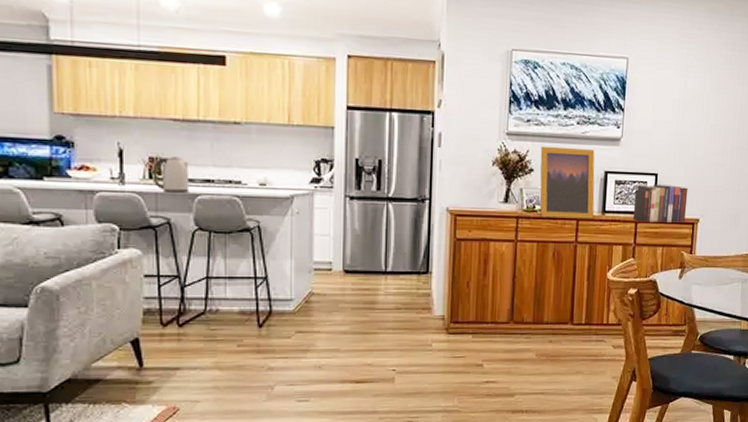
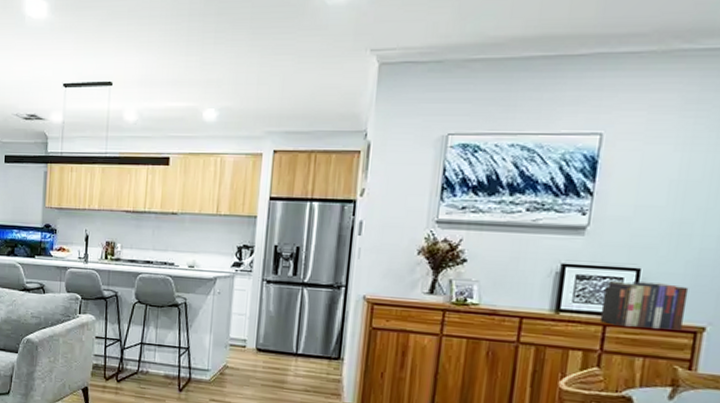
kettle: present [152,157,190,194] -> none [107,241,135,273]
picture frame: present [539,146,595,219] -> none [472,234,549,318]

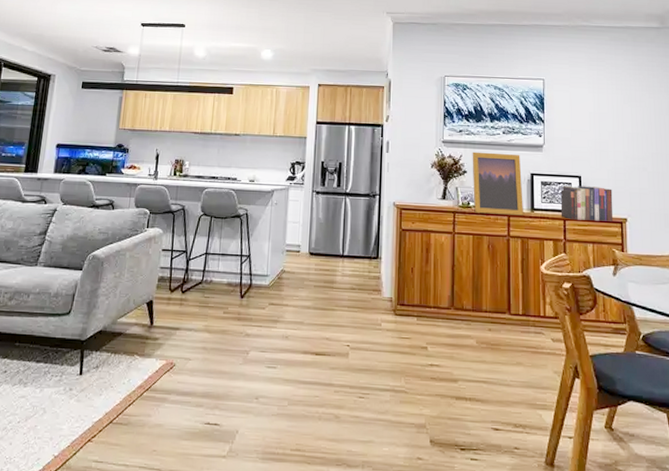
picture frame: none [472,234,549,318] -> present [472,151,523,216]

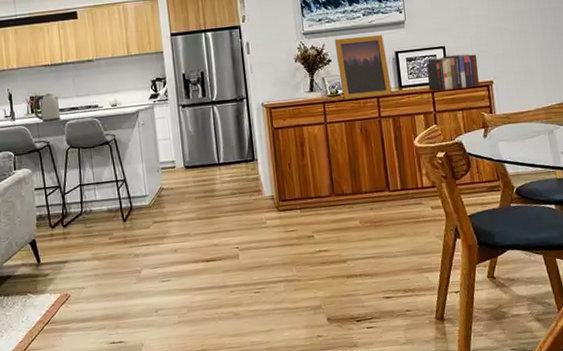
kettle: none [176,159,202,187] -> present [33,93,61,123]

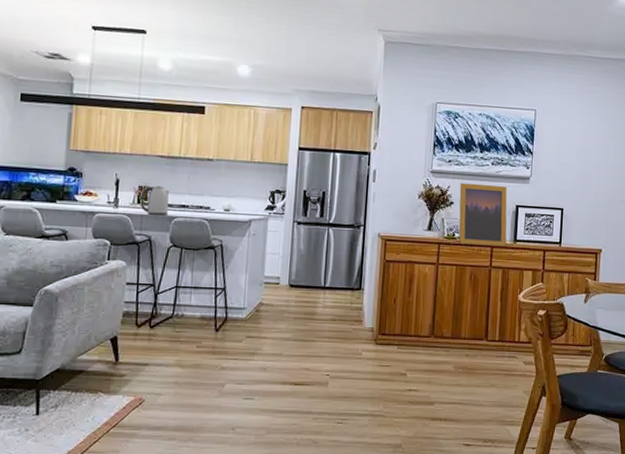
books: present [427,54,479,91] -> none [541,218,591,252]

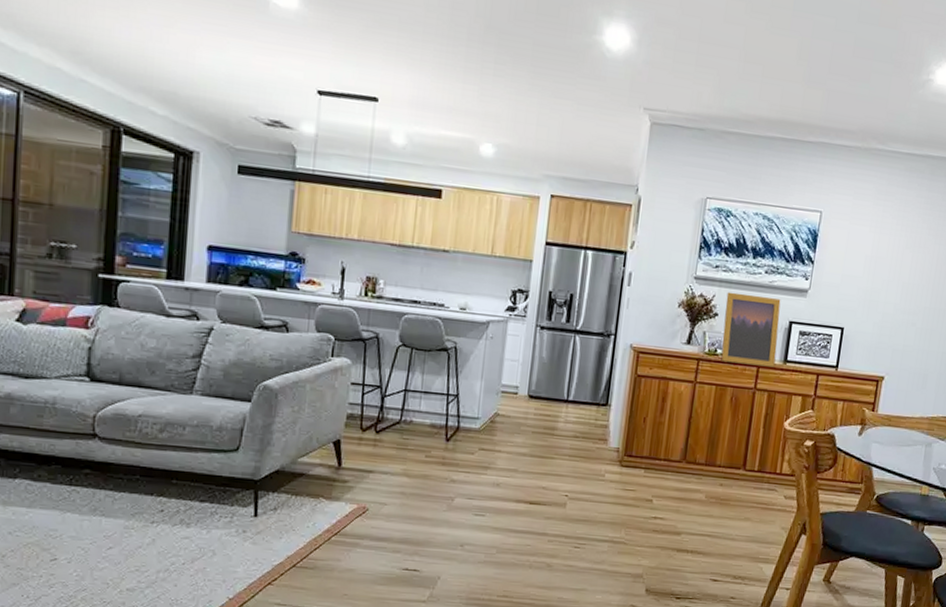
kettle: present [140,186,170,217] -> none [367,277,401,312]

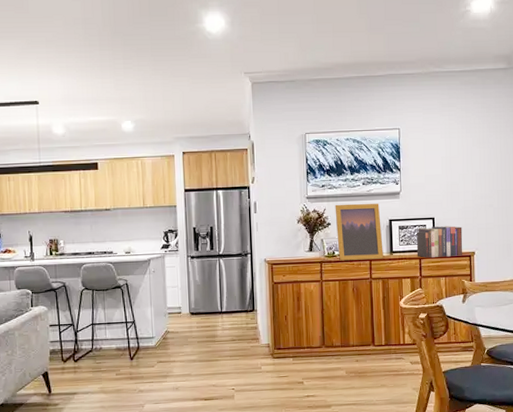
books: none [814,337,875,379] -> present [416,226,463,258]

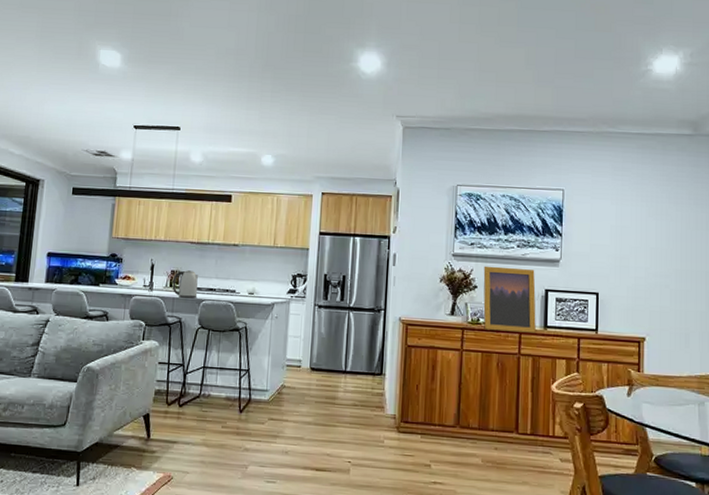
kettle: none [52,238,78,265] -> present [172,270,199,299]
books: present [416,226,463,258] -> none [575,303,631,341]

